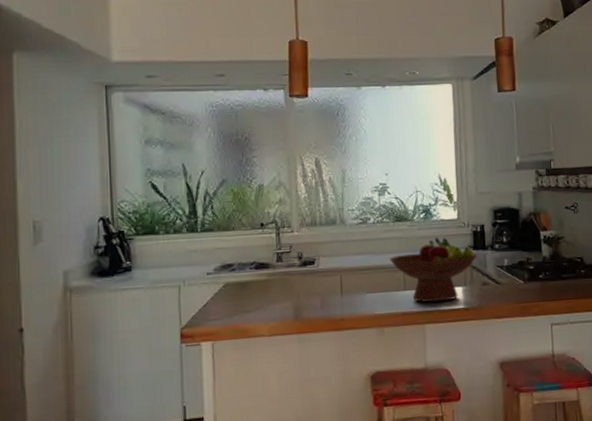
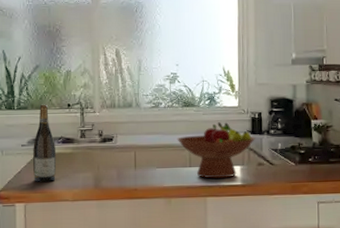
wine bottle: none [221,224,249,316] -> present [33,104,56,182]

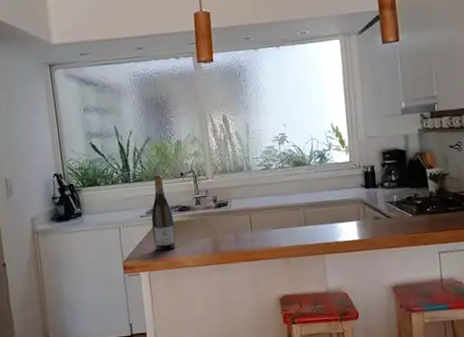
fruit bowl: present [177,122,255,179] -> none [290,178,369,236]

